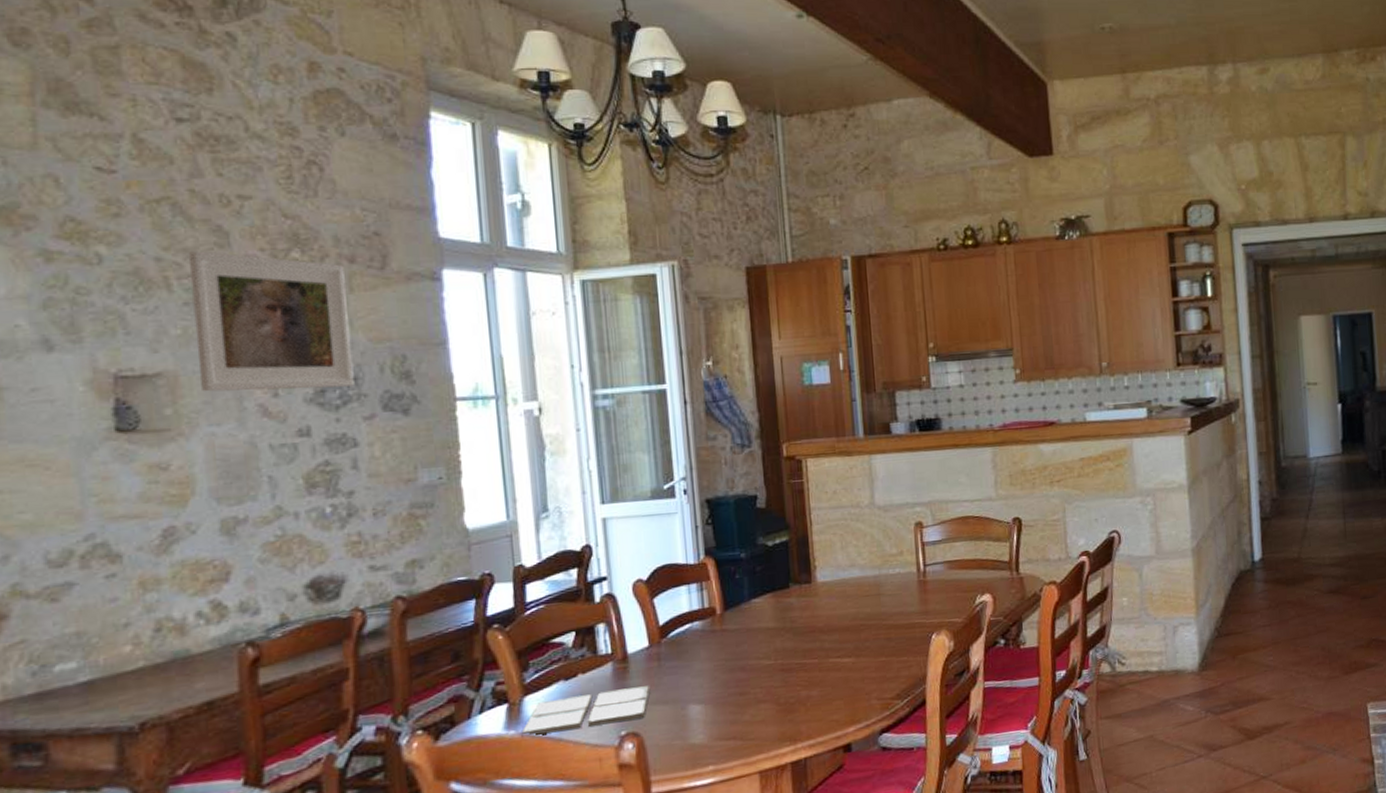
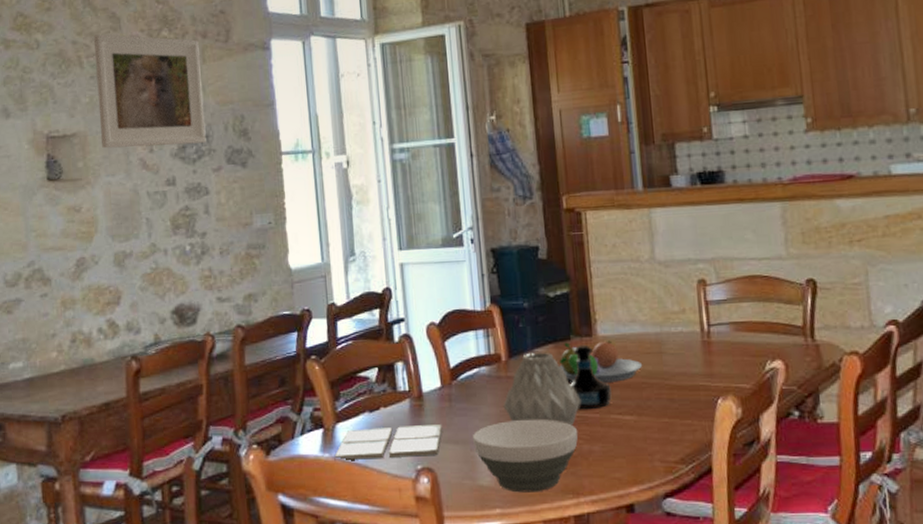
bowl: none [684,669,796,747] -> present [473,419,578,493]
vase: none [717,601,800,676] -> present [503,352,581,426]
fruit bowl: none [777,586,860,629] -> present [559,340,642,383]
tequila bottle: none [787,591,831,657] -> present [569,344,612,410]

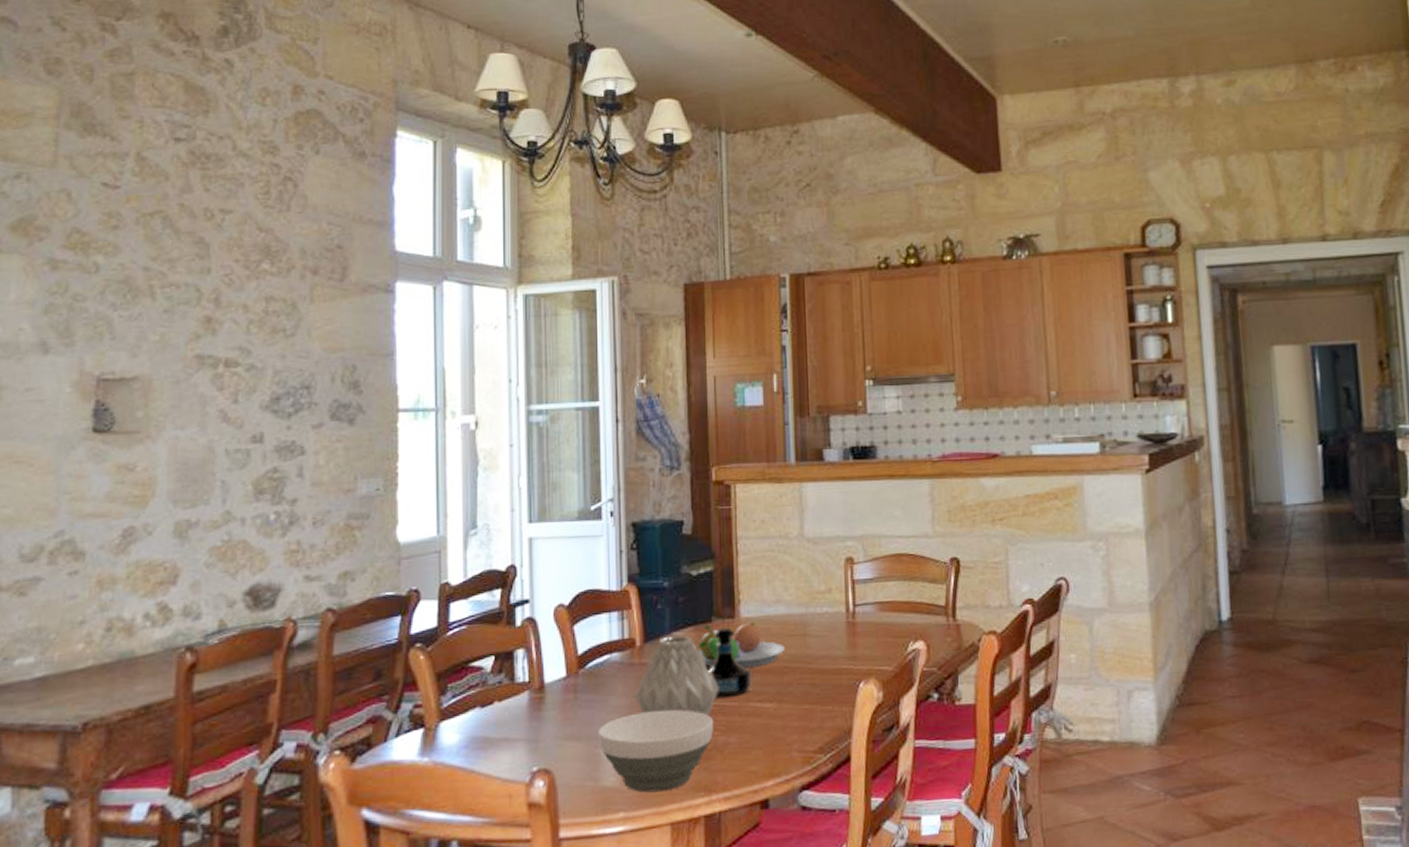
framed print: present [93,34,206,149] -> none [171,261,308,397]
drink coaster: present [334,425,443,460] -> none [434,719,565,765]

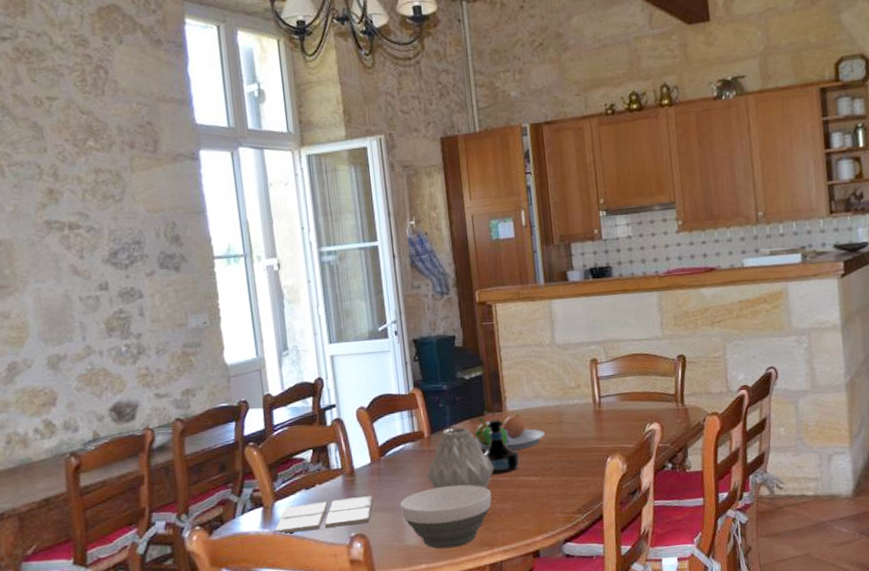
drink coaster: none [434,719,565,765] -> present [274,496,373,535]

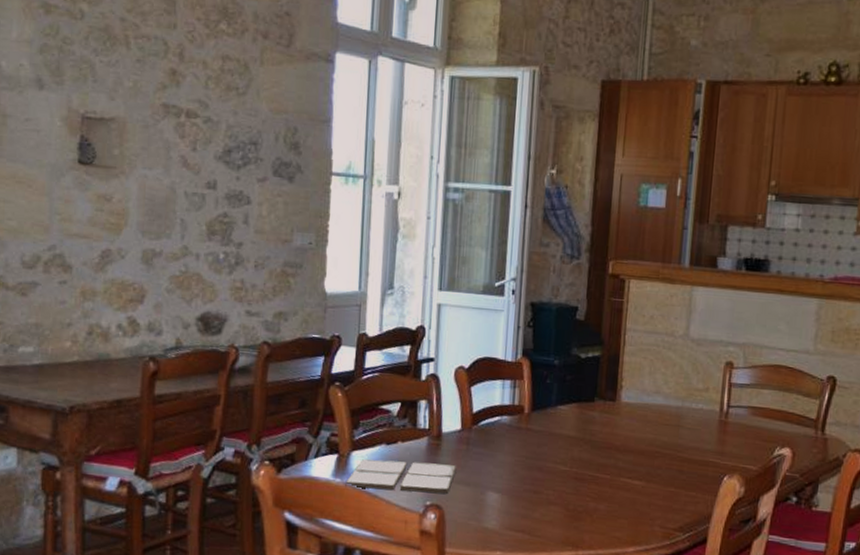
bowl: present [400,484,492,549] -> none [484,470,587,541]
vase: present [426,427,494,489] -> none [519,409,595,483]
fruit bowl: present [474,414,545,451] -> none [579,404,658,448]
tequila bottle: present [483,419,520,475] -> none [586,408,626,471]

